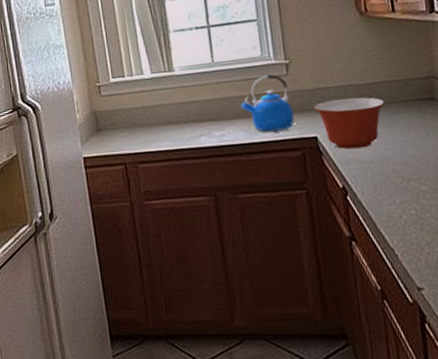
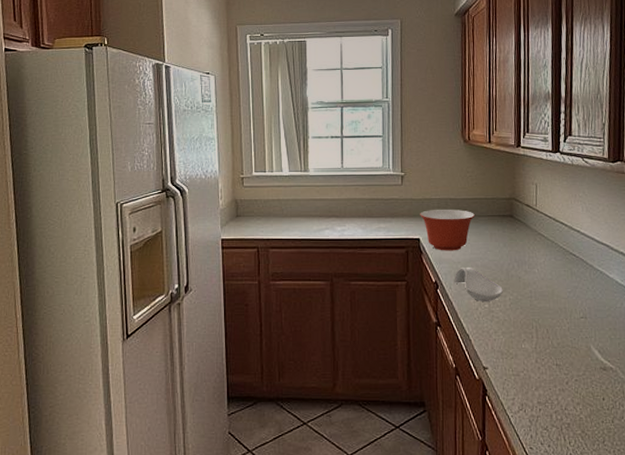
kettle: present [241,74,295,132] -> none [361,182,404,231]
spoon rest: none [366,165,433,207] -> present [454,266,503,301]

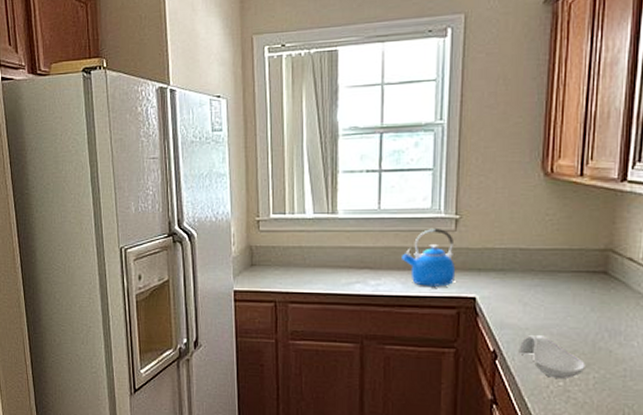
kettle: none [361,182,404,231] -> present [402,227,456,287]
mixing bowl: present [420,209,475,251] -> none [478,261,553,315]

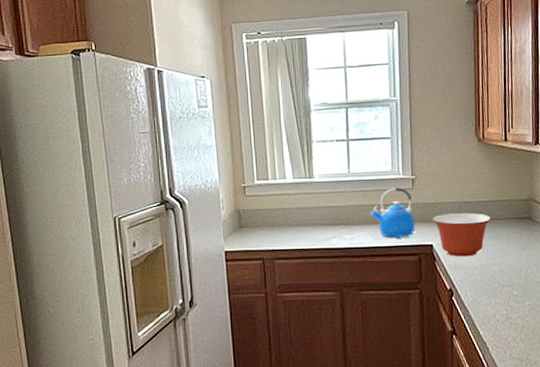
mixing bowl: none [478,261,553,315] -> present [432,212,491,257]
spoon rest: present [518,334,585,379] -> none [469,272,522,308]

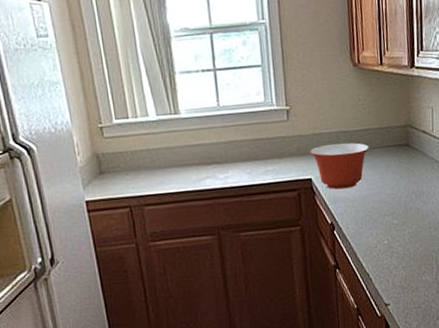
kettle: present [370,187,415,238] -> none [244,119,293,174]

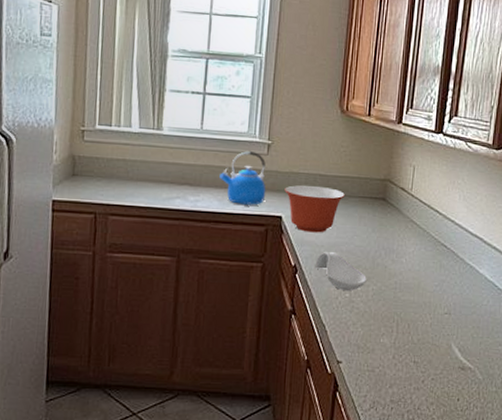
kettle: none [244,119,293,174] -> present [219,150,266,205]
spoon rest: none [350,203,402,238] -> present [315,251,367,290]

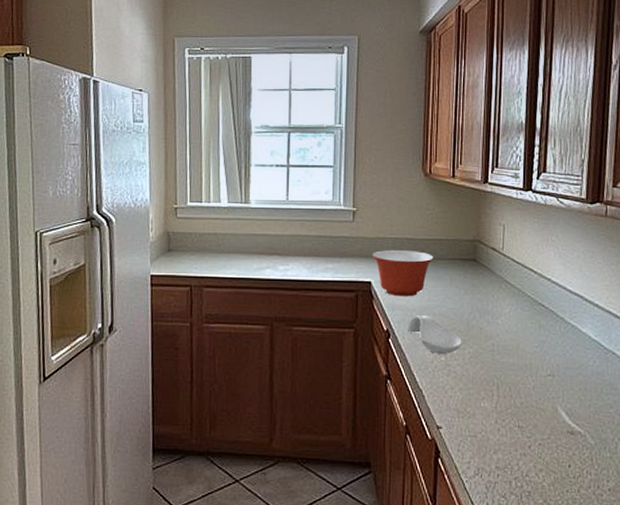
kettle: present [219,150,266,205] -> none [307,218,354,272]

